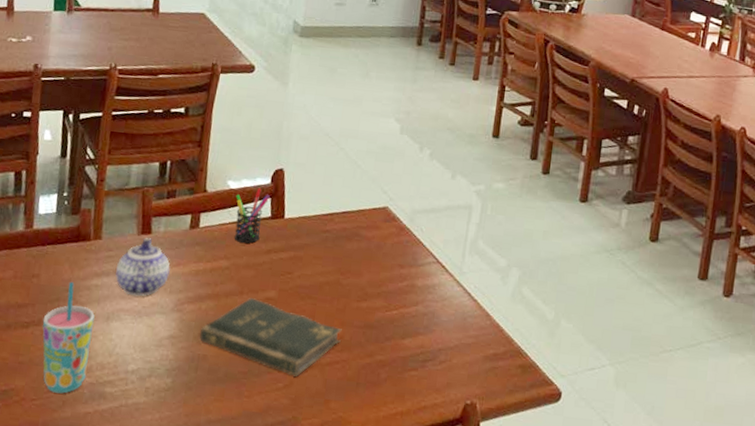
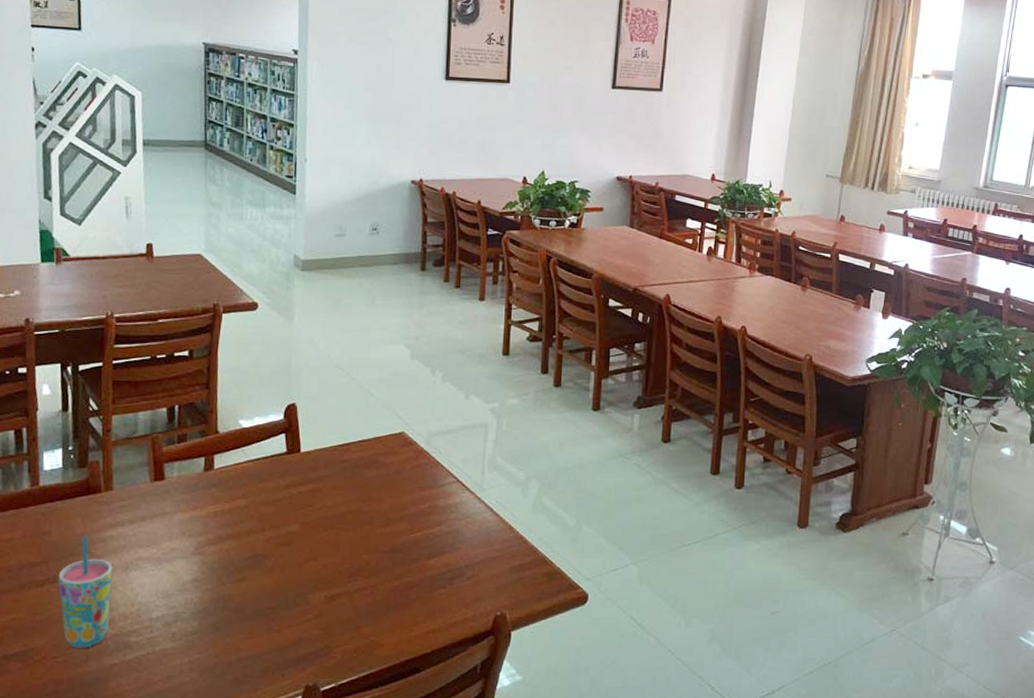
teapot: present [115,238,170,297] -> none [131,484,187,544]
bible: present [199,298,342,376] -> none [223,534,368,606]
pen holder: present [234,188,270,244] -> none [249,424,284,480]

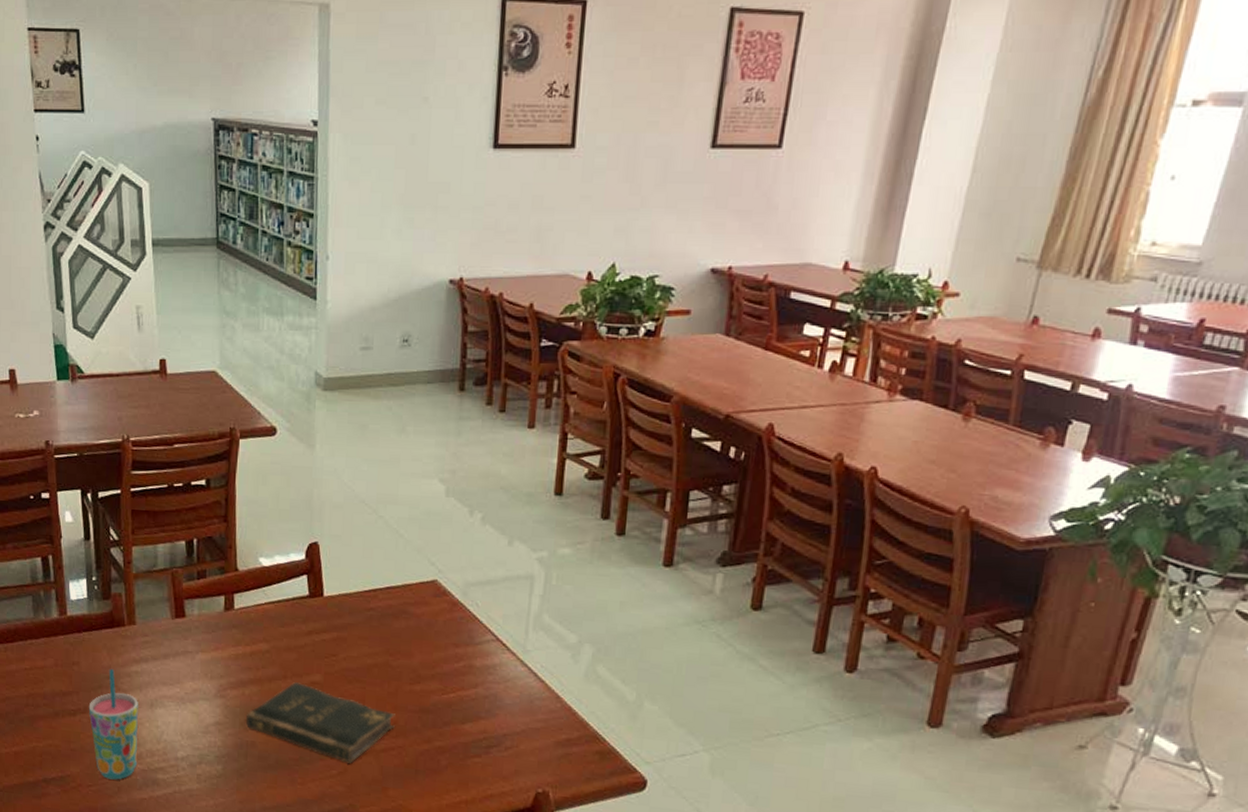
bible: none [223,534,368,606] -> present [245,682,395,763]

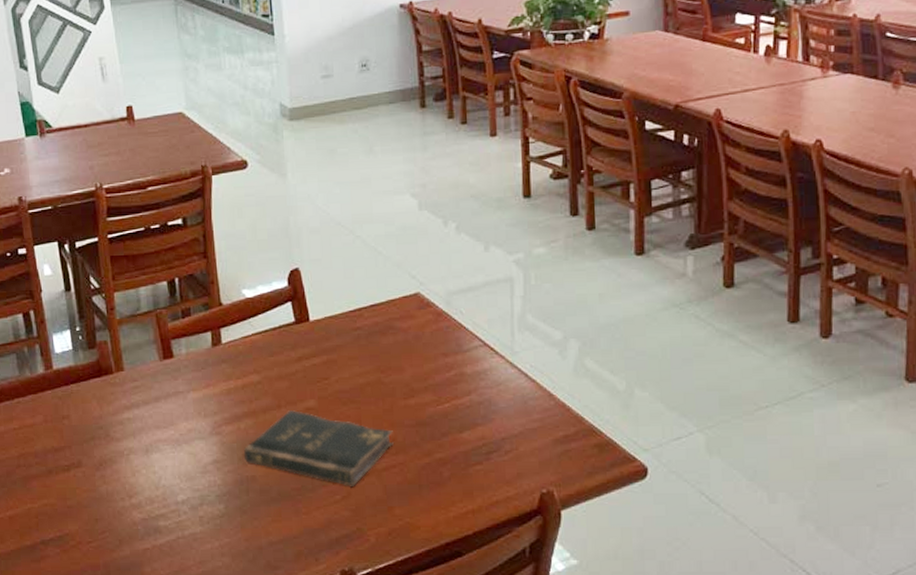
cup: present [88,668,139,780] -> none [82,418,138,533]

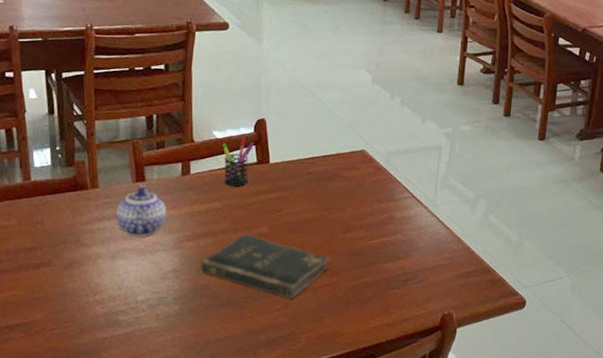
teapot: none [145,362,200,425] -> present [116,185,167,237]
pen holder: none [254,292,290,353] -> present [222,137,255,187]

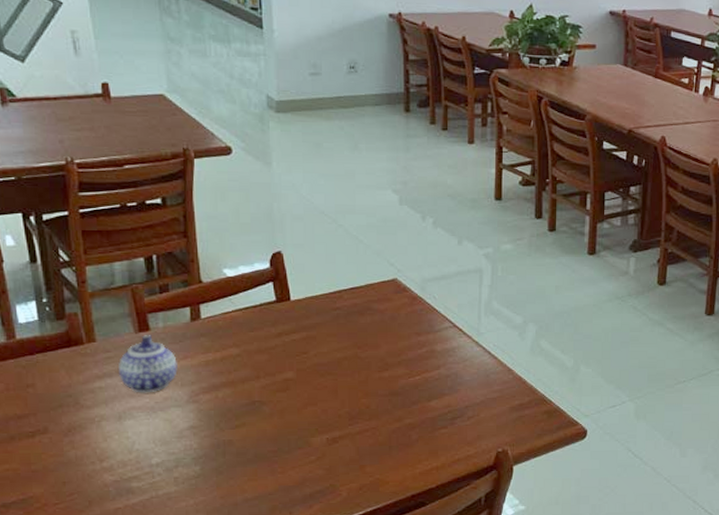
bible: present [200,234,330,299] -> none [220,381,367,448]
pen holder: present [222,137,255,187] -> none [235,273,272,329]

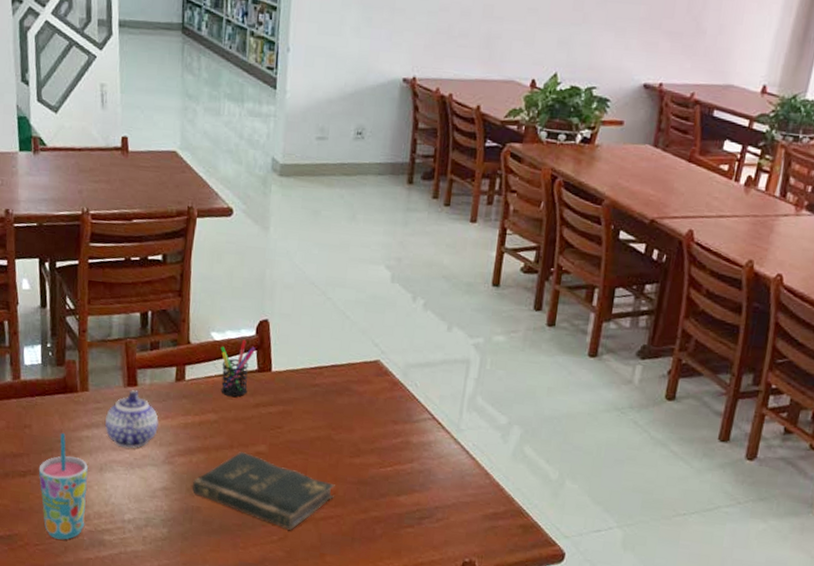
cup: none [48,386,109,495] -> present [38,432,88,540]
bible: none [220,381,367,448] -> present [192,452,335,530]
pen holder: none [235,273,272,329] -> present [220,340,256,397]

